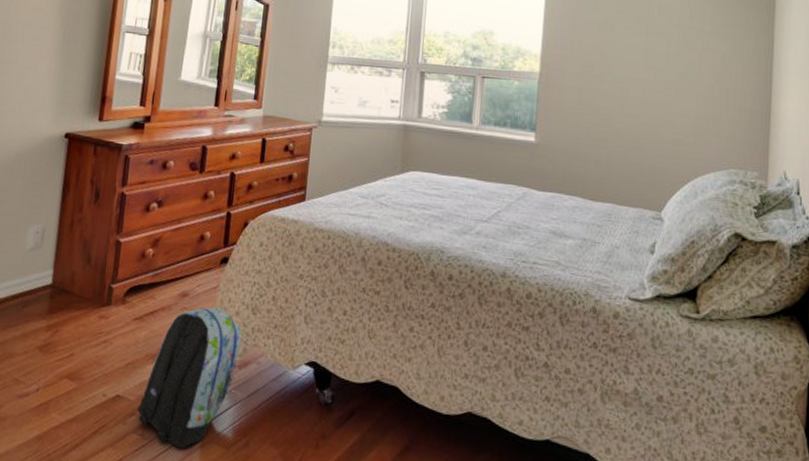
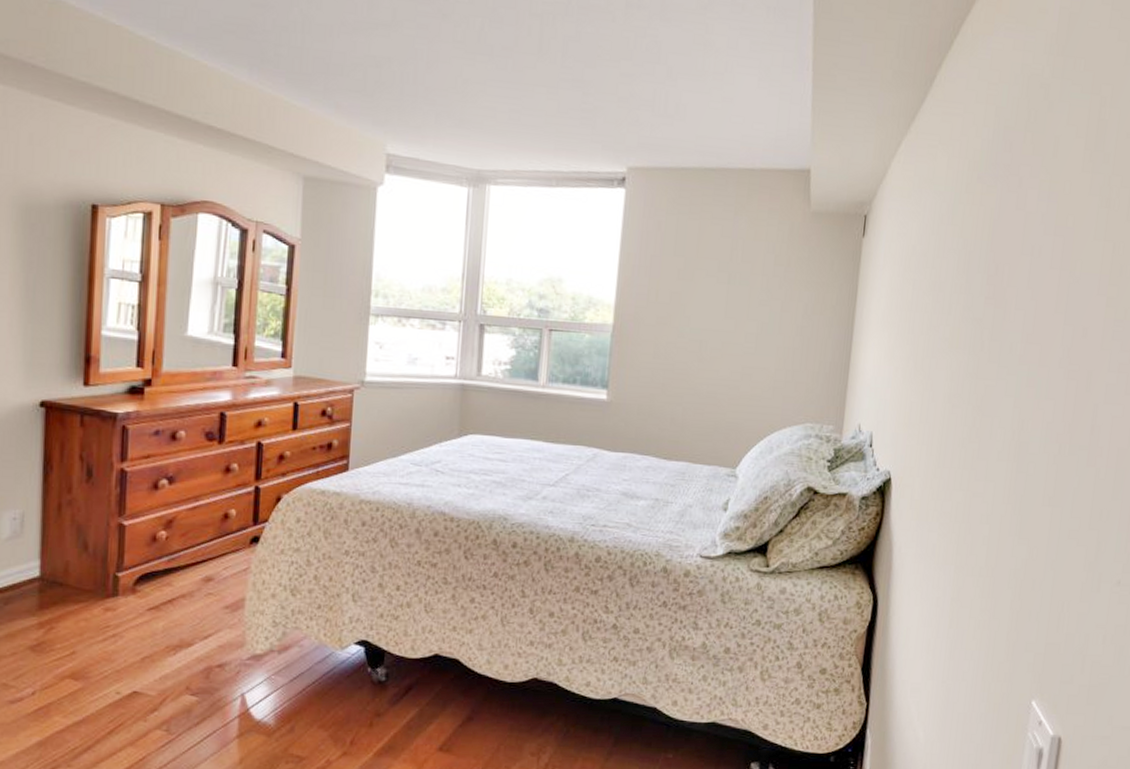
backpack: present [137,307,243,449] -> none [160,591,281,741]

